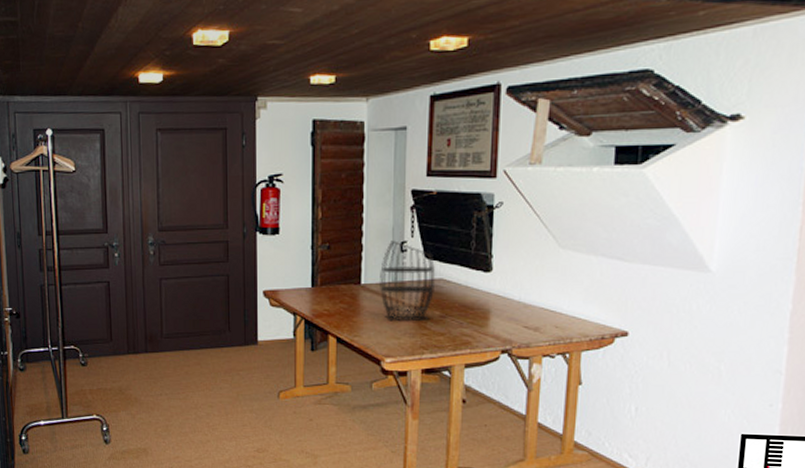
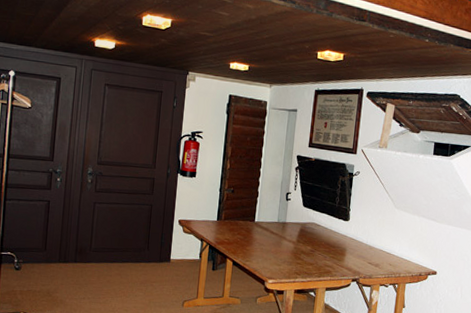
decorative basket: present [378,240,436,322] -> none [268,191,310,253]

